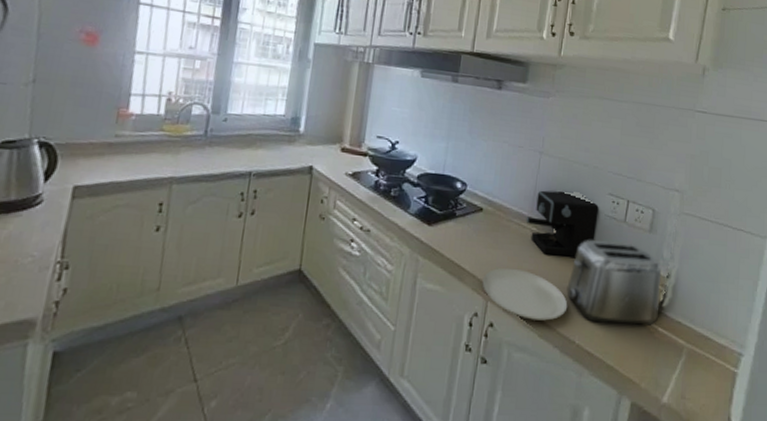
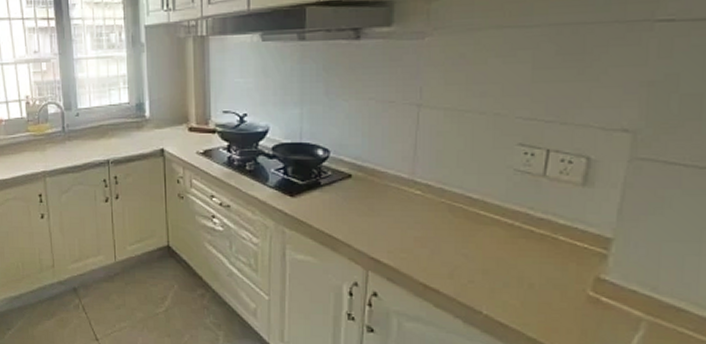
plate: present [482,267,568,321] -> none [359,235,470,290]
coffee maker: present [526,190,599,259] -> none [406,148,505,222]
toaster: present [566,240,662,325] -> none [466,199,604,295]

